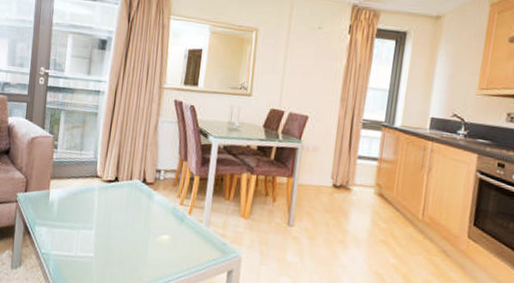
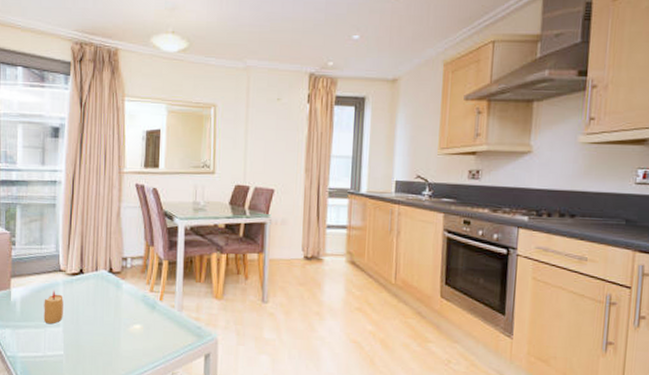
candle: none [78,194,98,227] -> present [43,290,63,324]

